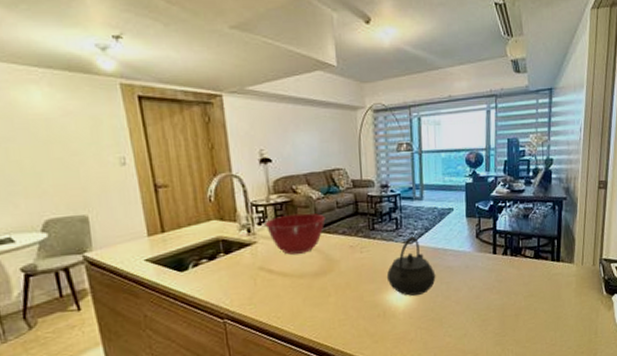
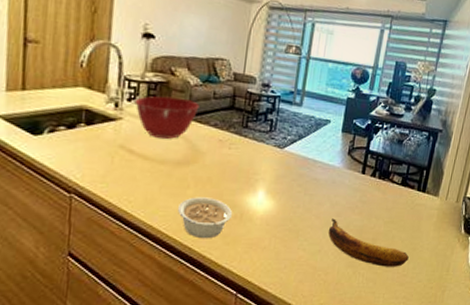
legume: none [323,301,376,341] -> present [177,197,233,239]
kettle: present [386,236,436,296] -> none [250,141,301,202]
banana: none [471,301,554,340] -> present [328,218,409,267]

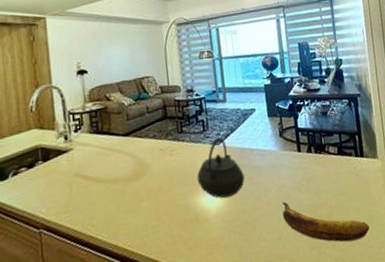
mixing bowl: present [135,96,200,139] -> none [81,119,137,160]
legume: present [177,197,233,239] -> none [136,205,189,249]
kettle: none [250,141,301,202] -> present [196,137,245,198]

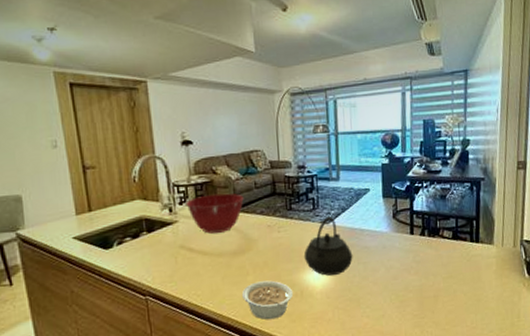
mixing bowl: none [81,119,137,160] -> present [186,193,244,234]
legume: none [136,205,189,249] -> present [241,280,294,320]
banana: present [283,202,370,242] -> none [389,282,475,323]

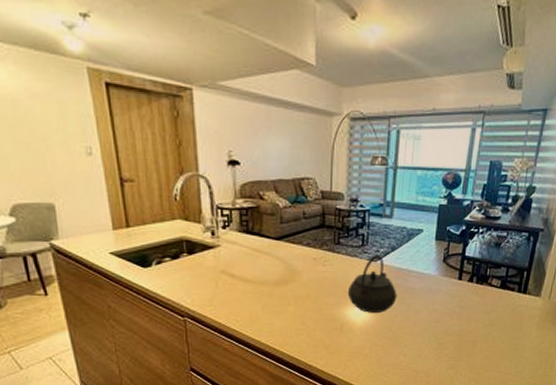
mixing bowl: present [186,193,244,234] -> none [229,221,291,261]
legume: present [241,280,294,320] -> none [281,313,334,350]

